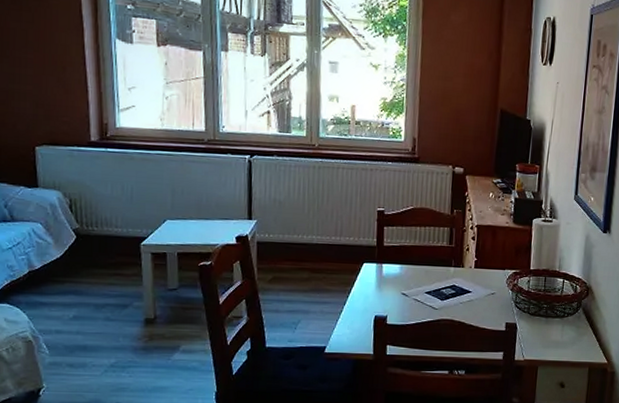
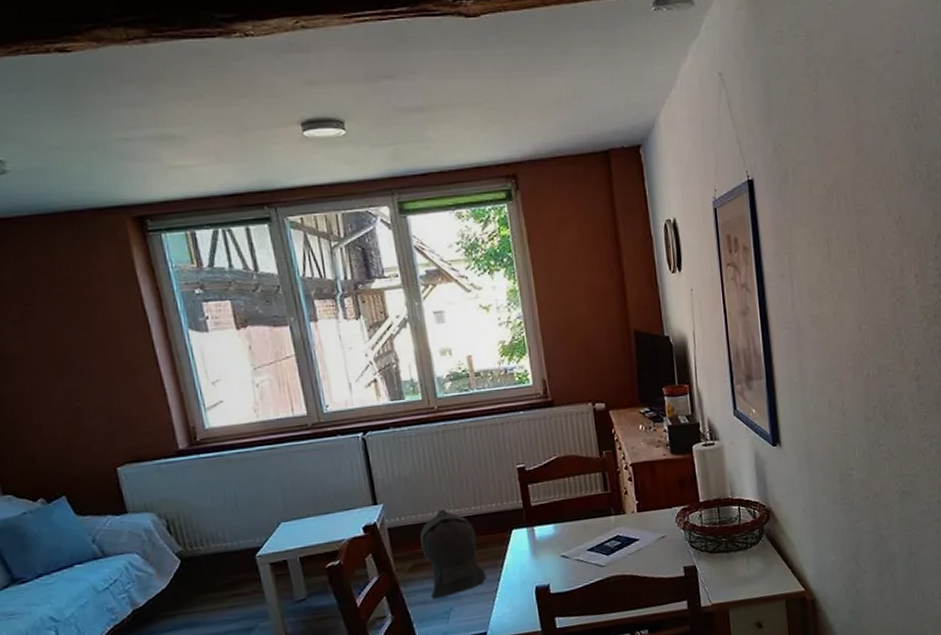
backpack: none [283,234,334,310] -> present [420,509,487,600]

